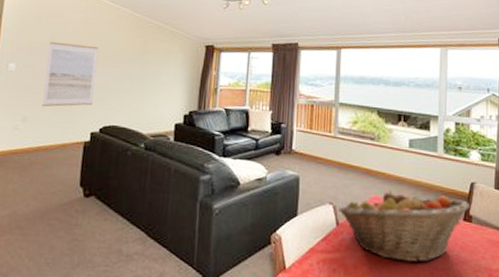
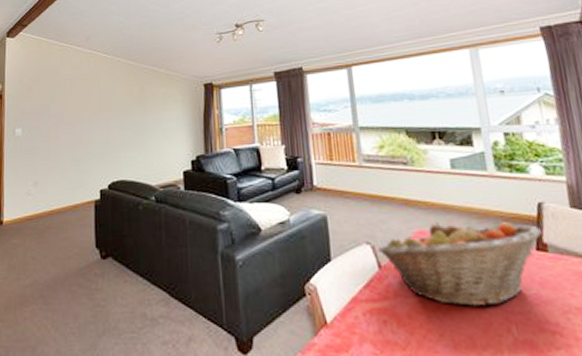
wall art: present [42,41,99,107] -> none [50,100,99,169]

